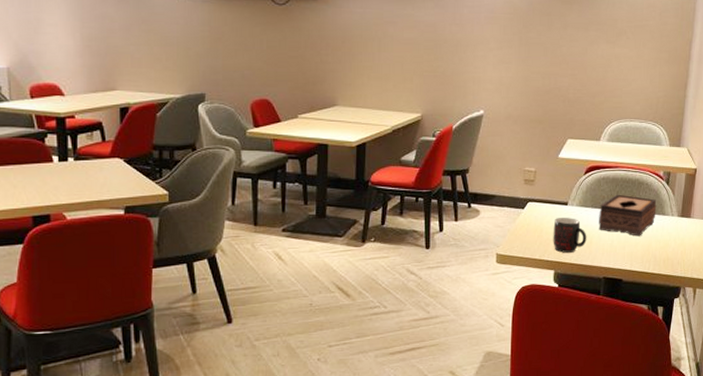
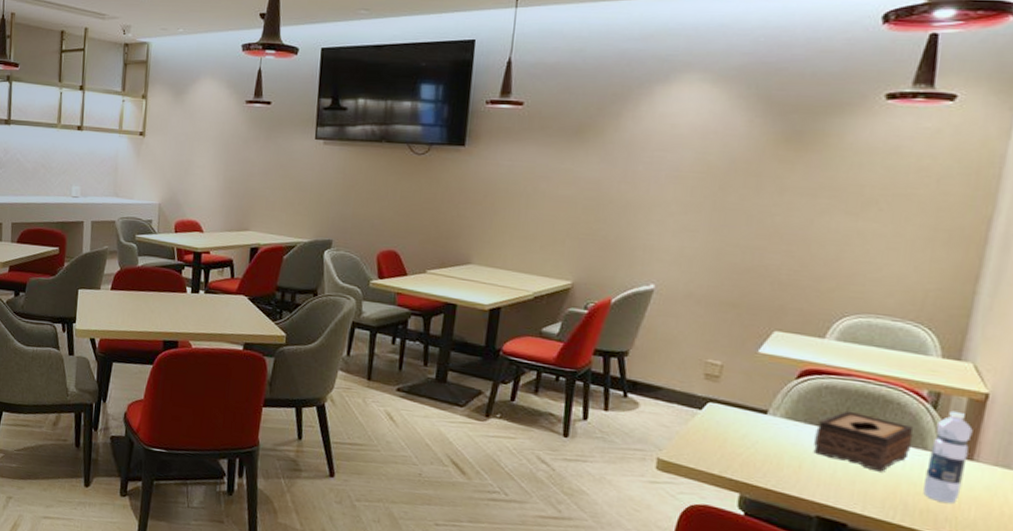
mug: present [553,218,587,253] -> none [740,428,795,476]
water bottle: none [665,184,689,251] -> present [923,410,973,503]

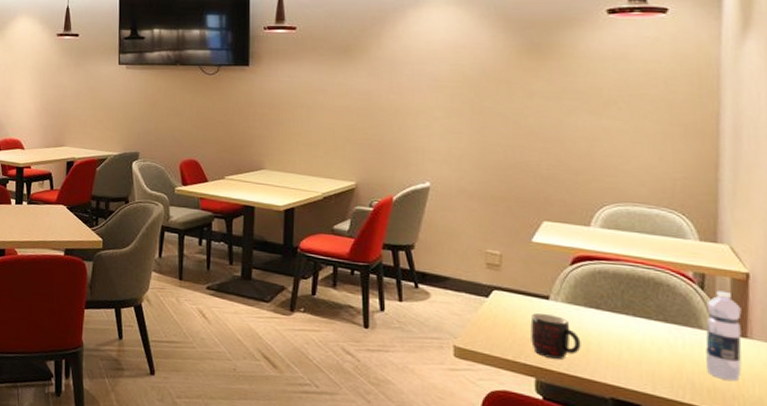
mug: none [740,428,795,476] -> present [530,313,581,360]
tissue box: present [813,410,913,472] -> none [597,294,688,352]

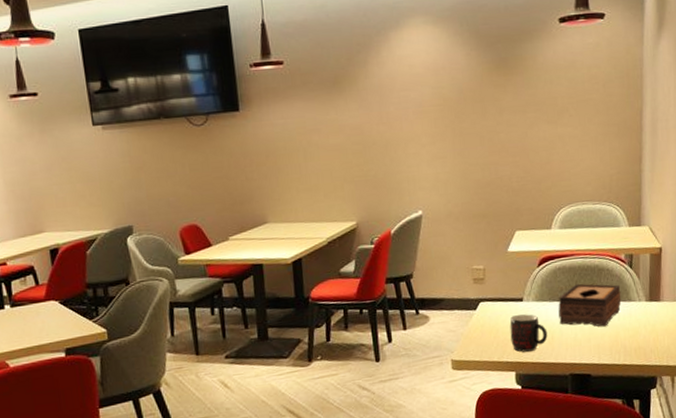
tissue box: none [597,294,688,352] -> present [558,283,621,327]
water bottle: present [705,290,742,381] -> none [633,266,657,339]

